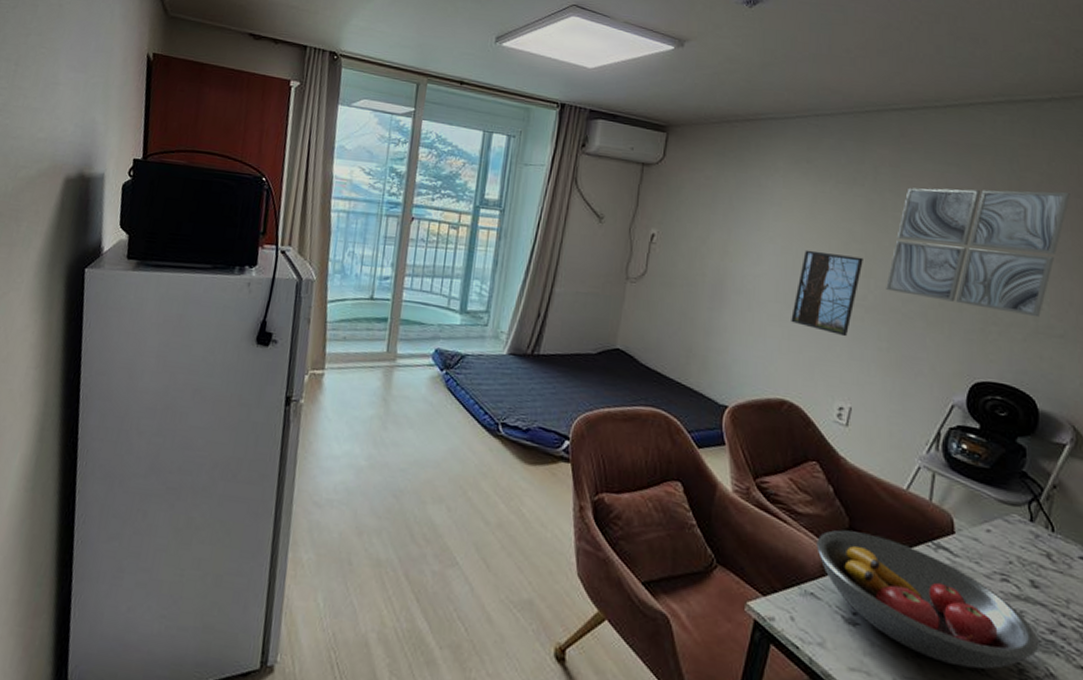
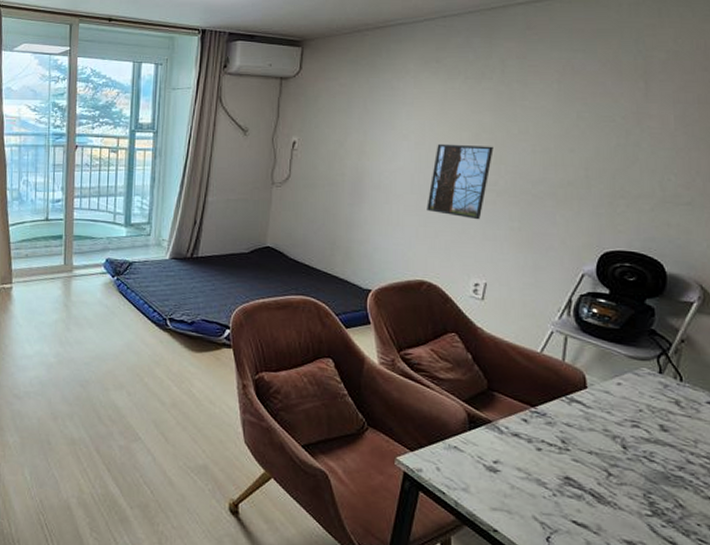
fruit bowl: present [816,530,1039,669] -> none [458,391,669,504]
wall art: present [886,187,1070,318] -> none [516,66,697,188]

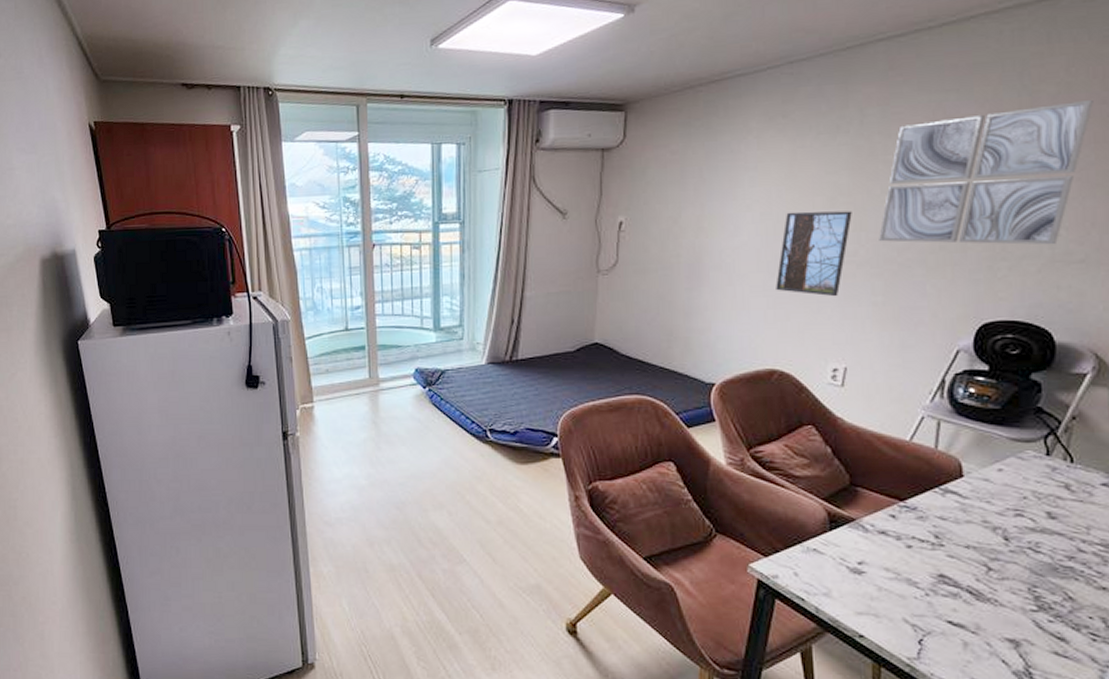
wall art: none [516,66,697,188] -> present [879,99,1094,245]

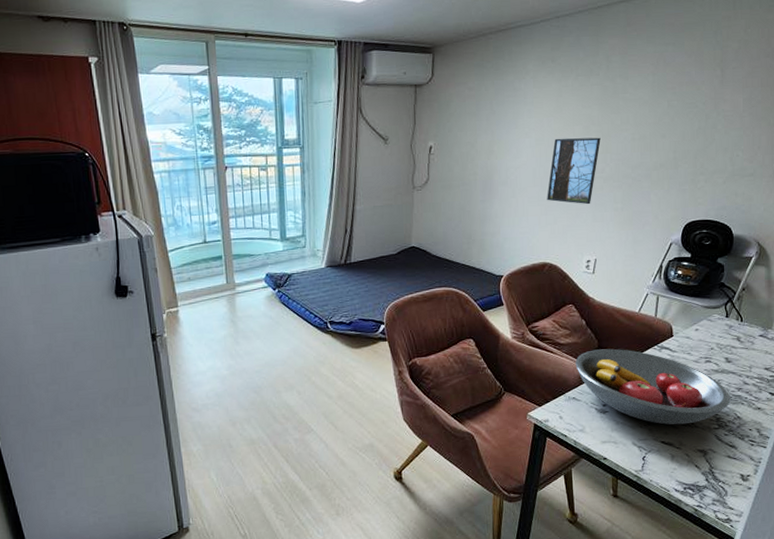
fruit bowl: none [817,487,1057,601] -> present [575,348,731,425]
wall art: present [879,99,1094,245] -> none [619,53,761,163]

